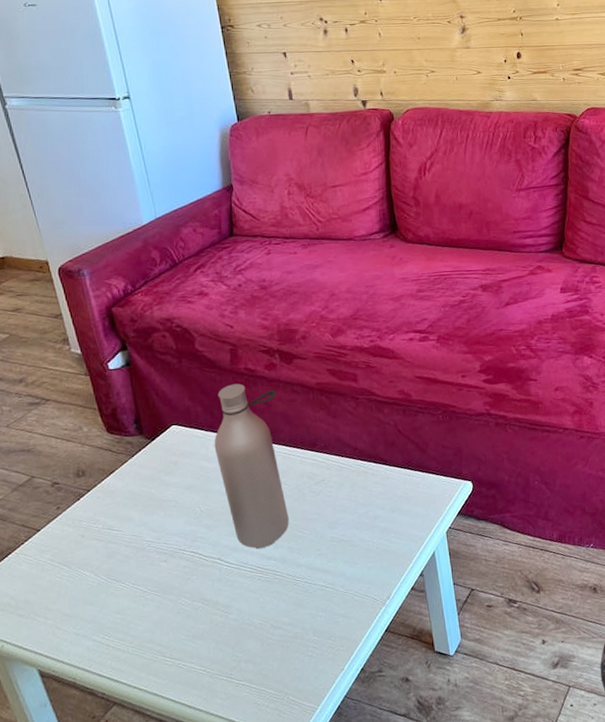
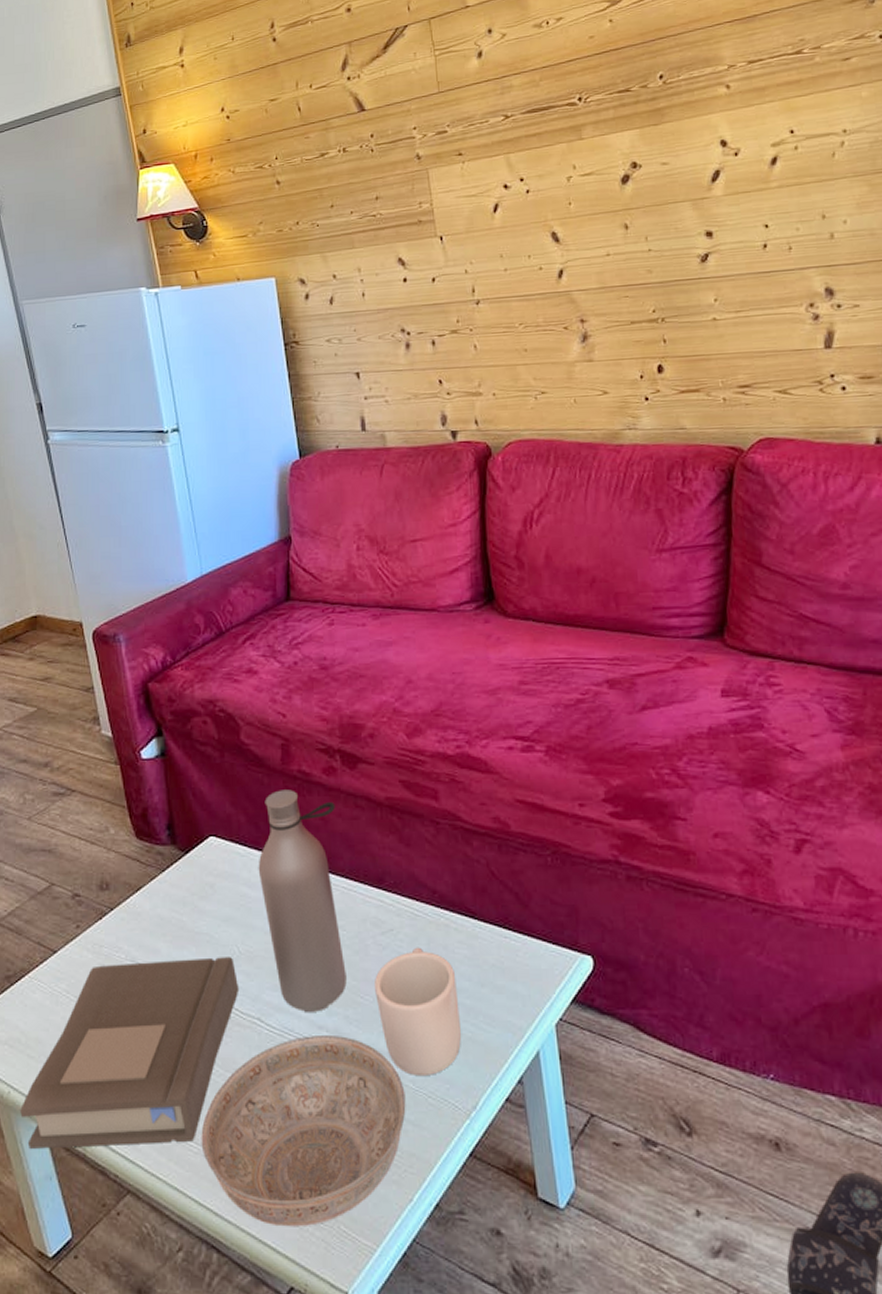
book: none [14,516,202,687] -> present [20,957,240,1150]
decorative bowl: none [174,562,338,707] -> present [201,1036,406,1227]
mug: none [311,490,378,582] -> present [375,947,461,1075]

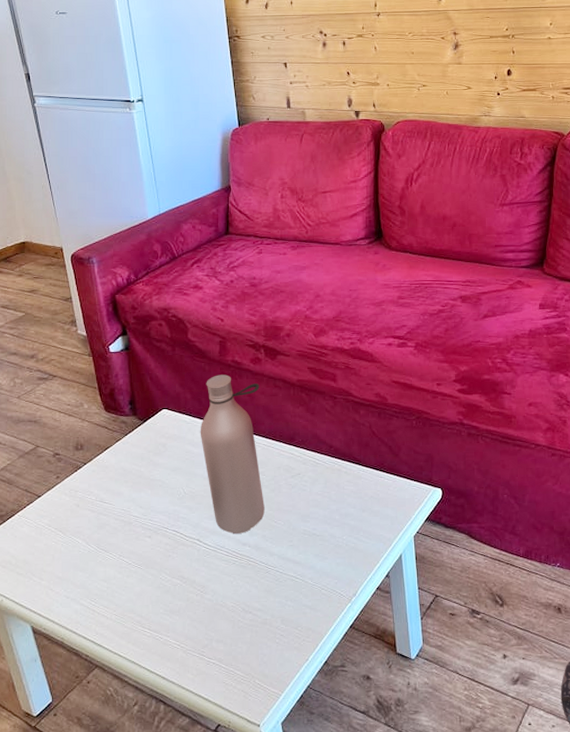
book: present [20,957,240,1150] -> none [11,496,184,641]
decorative bowl: present [201,1036,406,1227] -> none [153,549,306,684]
mug: present [375,947,461,1075] -> none [285,485,347,575]

